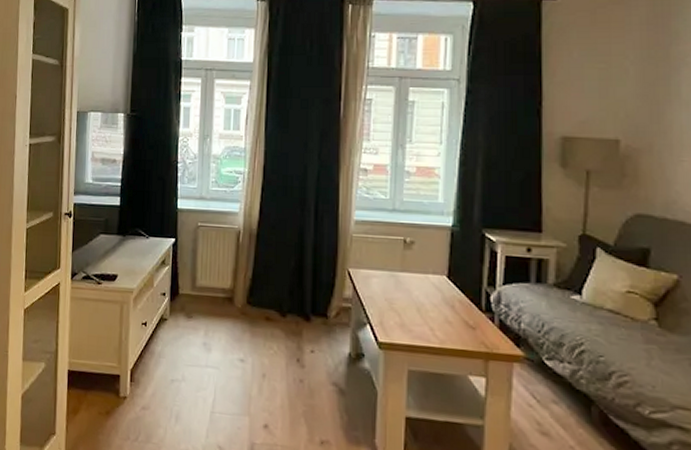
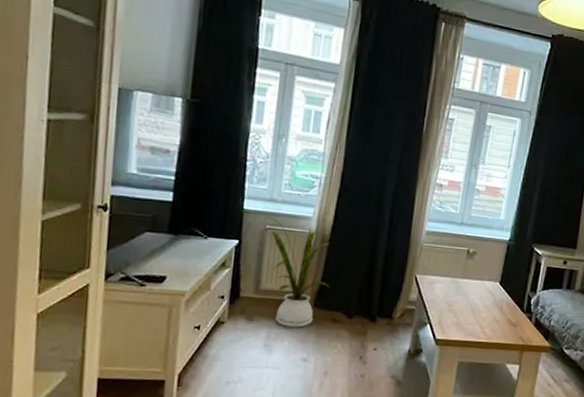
house plant: none [198,214,261,326] -> present [266,217,330,328]

